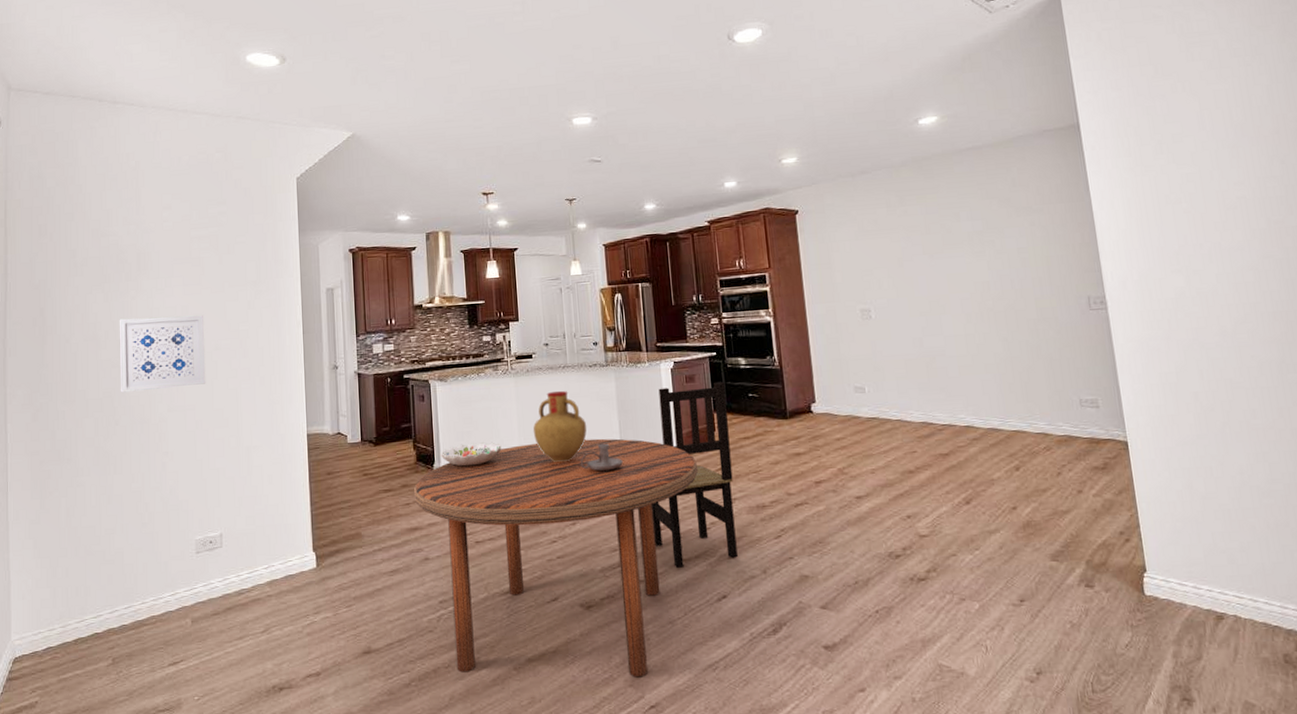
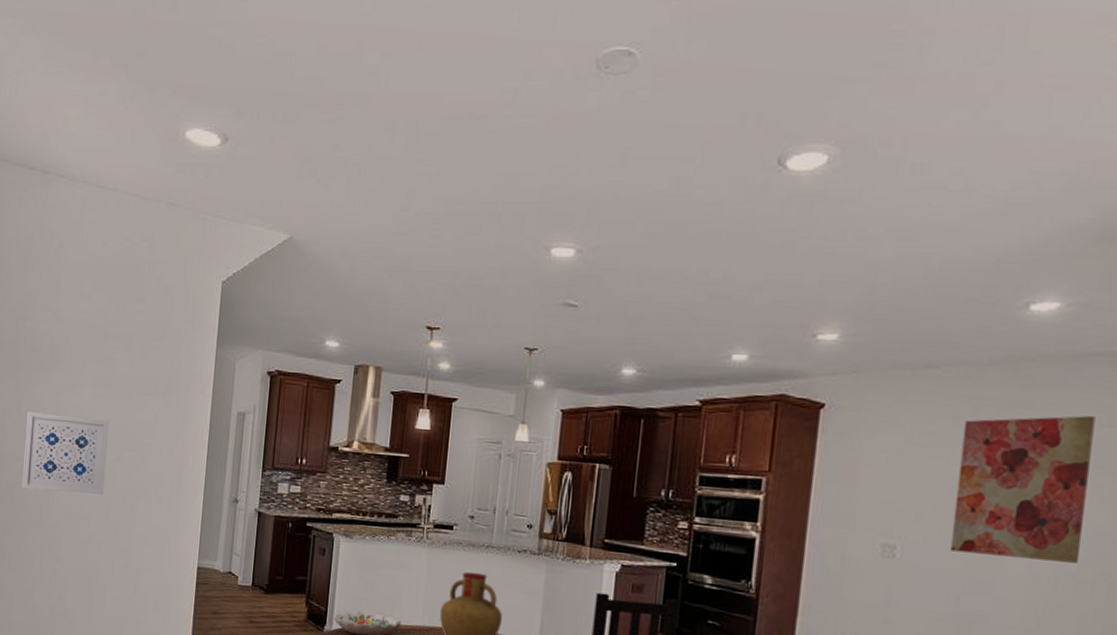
wall art: none [895,192,993,306] -> present [949,415,1095,563]

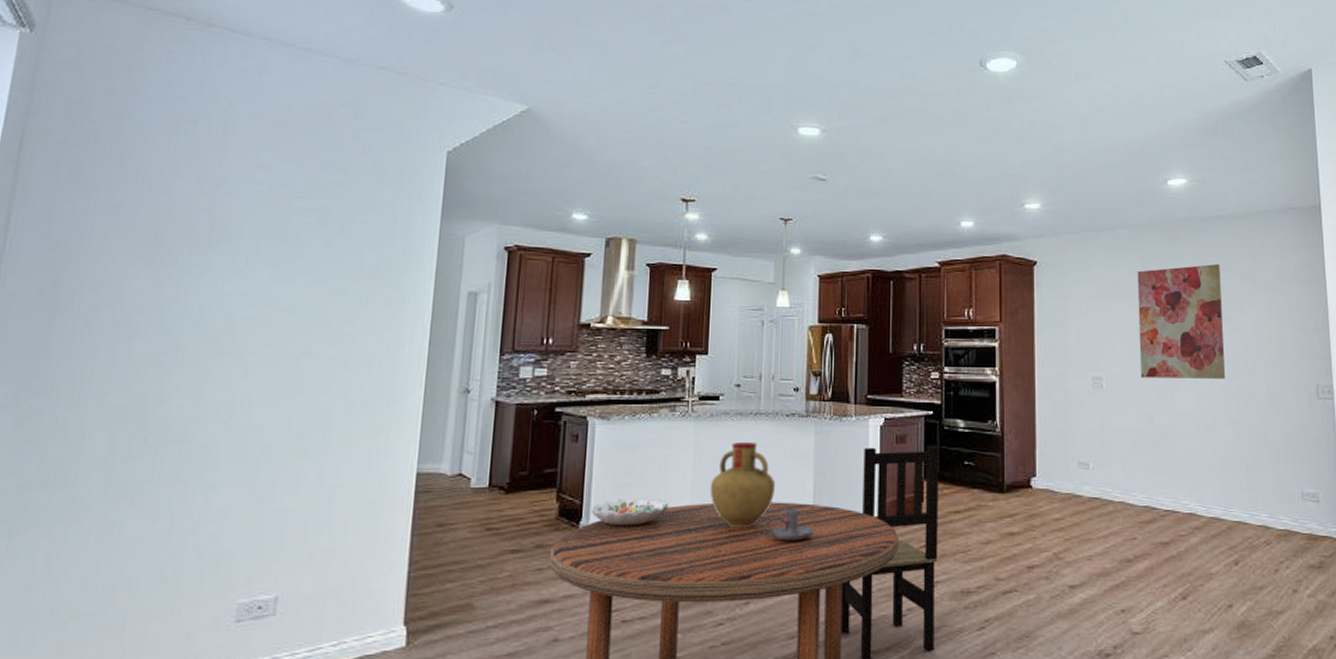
wall art: present [22,411,110,495] -> none [158,303,295,401]

